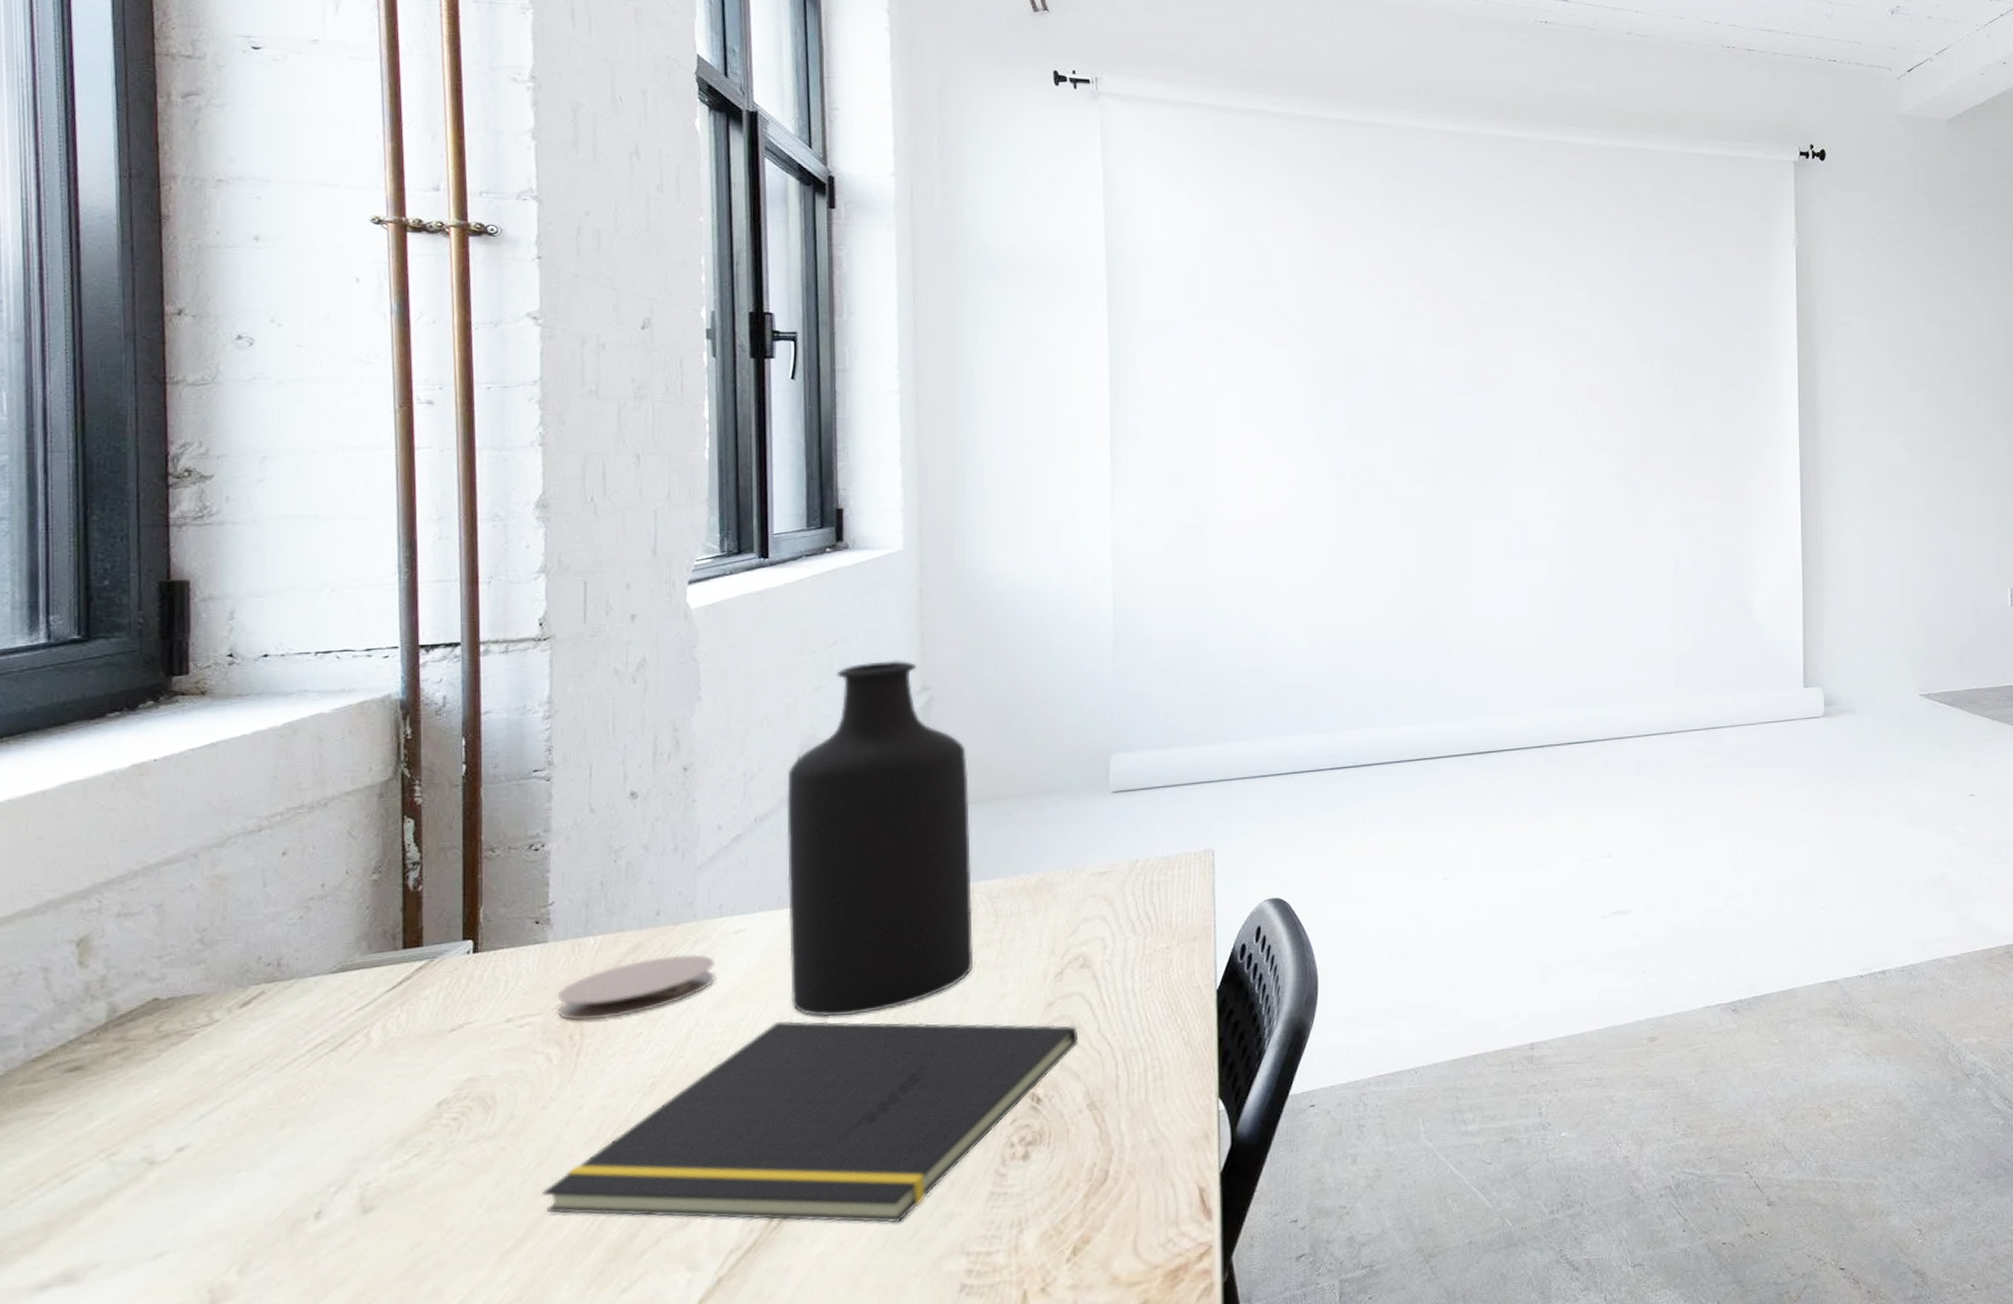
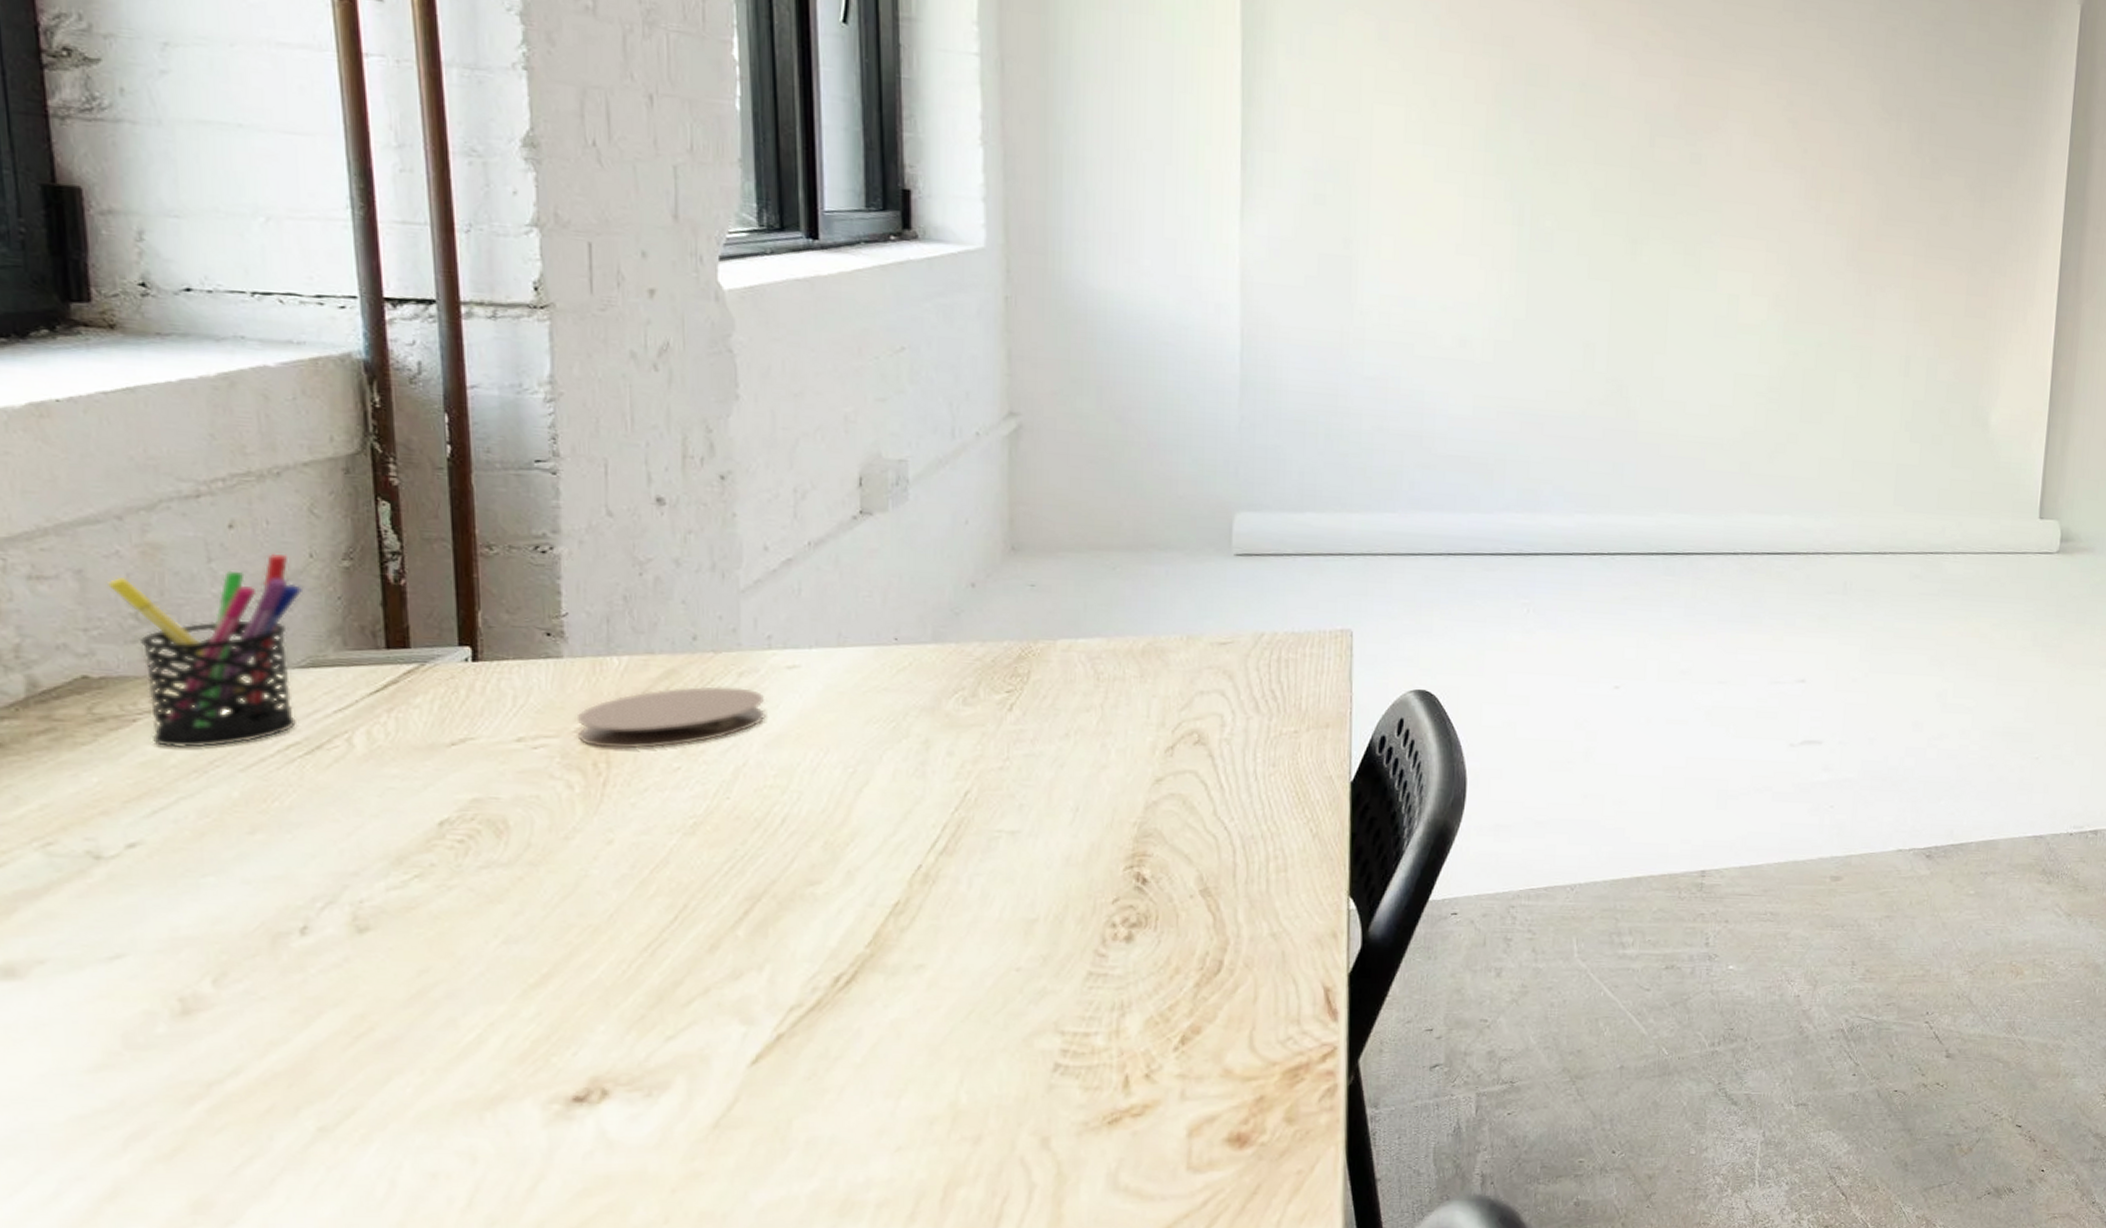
pen holder: none [181,873,338,1056] -> present [108,553,302,748]
notepad: present [542,1020,1079,1223] -> none [569,770,1191,995]
bottle: present [786,660,974,1017] -> none [846,376,1071,772]

